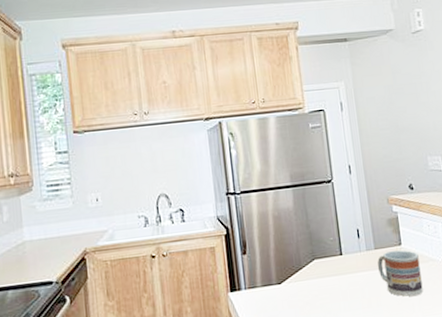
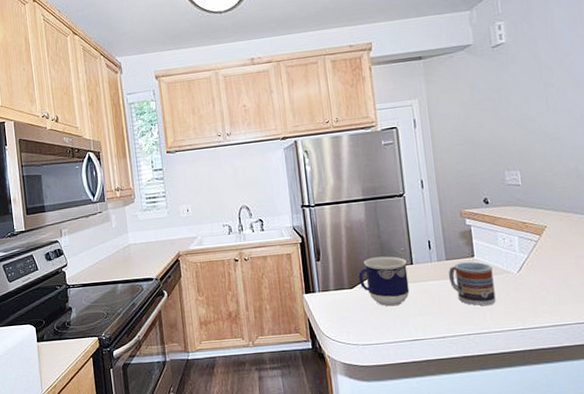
cup: none [287,246,340,303] -> present [358,256,410,307]

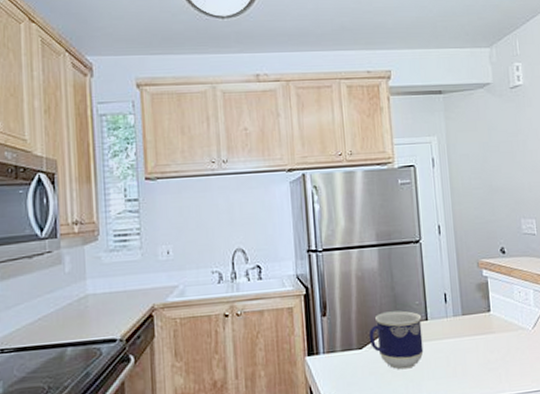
cup: present [448,261,496,306] -> none [464,317,511,367]

